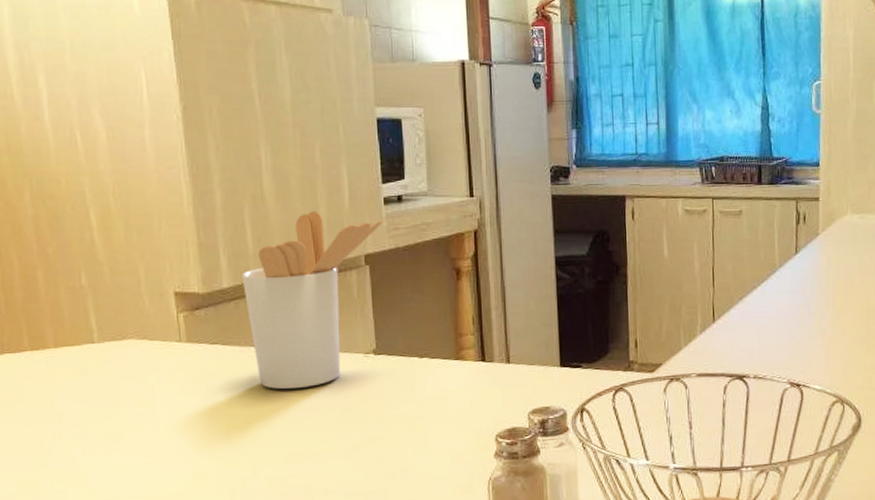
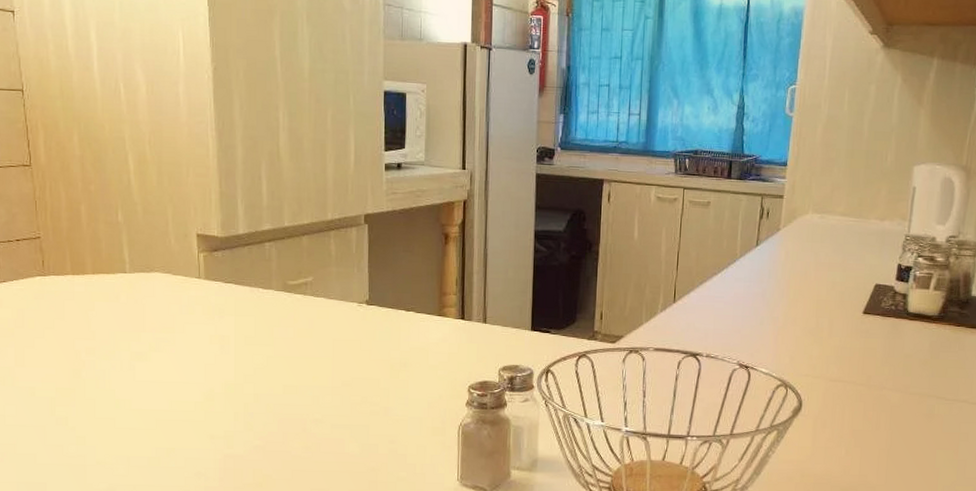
utensil holder: present [242,211,382,390] -> none [256,171,382,329]

